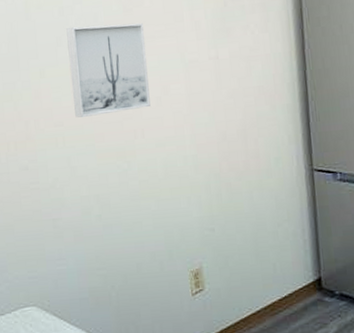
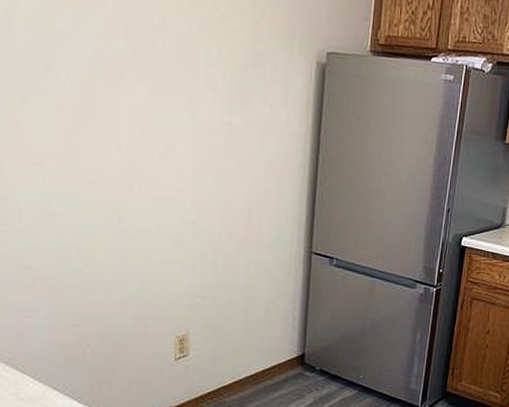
wall art: present [66,23,151,118] -> none [59,54,152,163]

